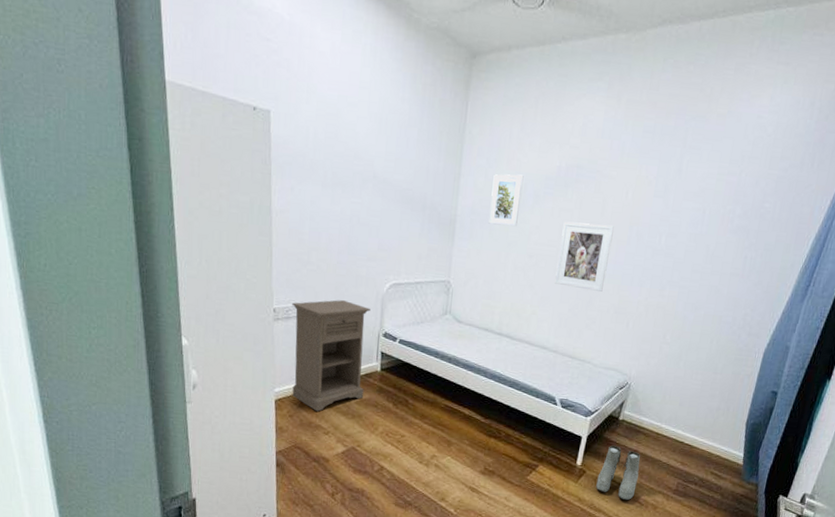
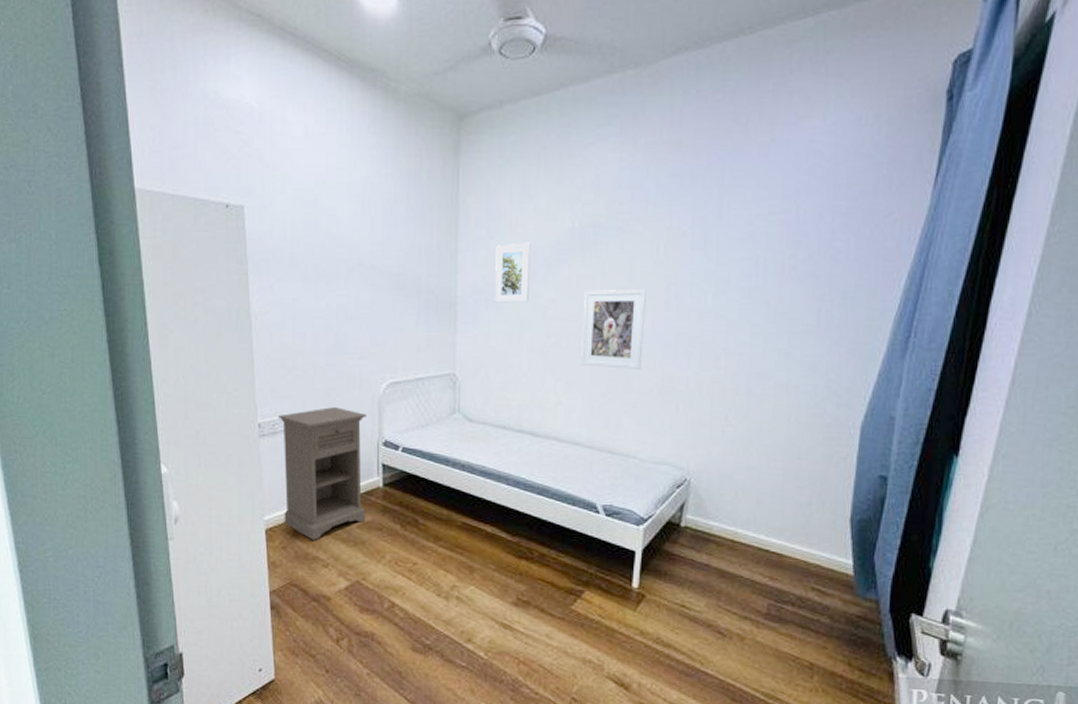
boots: present [596,445,640,501] -> none [661,559,715,631]

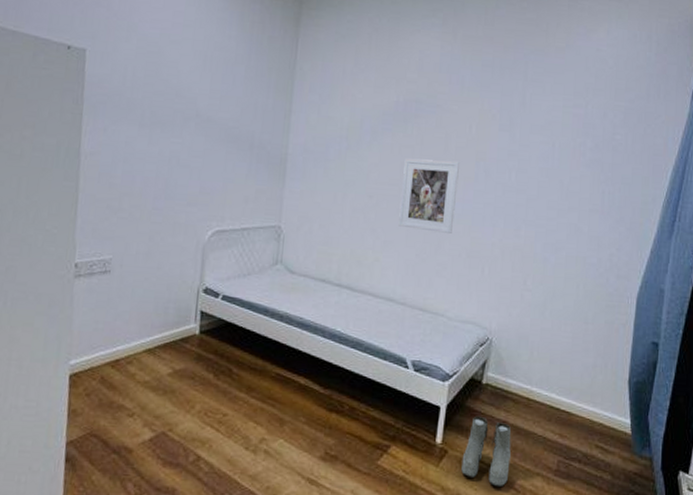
nightstand: present [278,407,366,540] -> none [91,251,189,388]
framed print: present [495,242,531,303] -> none [323,110,360,165]
boots: none [661,559,715,631] -> present [461,415,511,487]

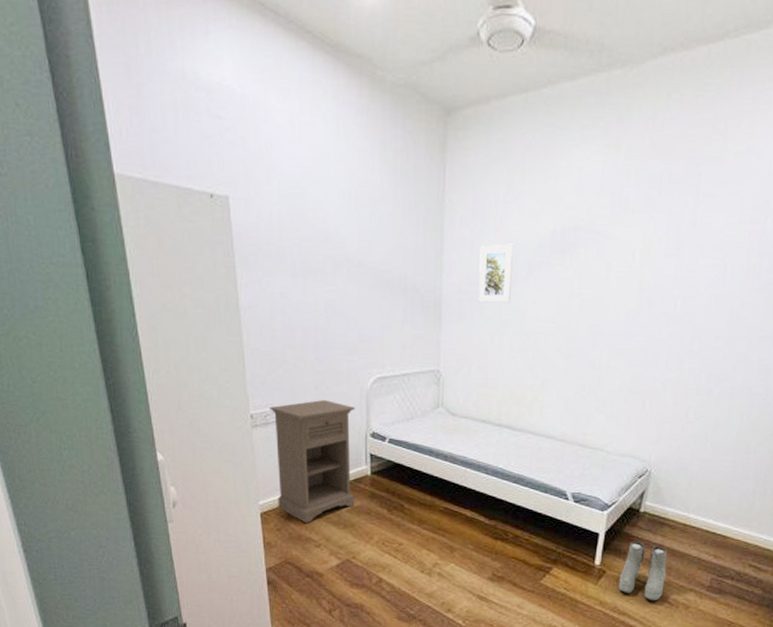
nightstand: none [91,251,189,388] -> present [270,400,355,523]
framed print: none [323,110,360,165] -> present [478,243,514,304]
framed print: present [398,158,461,233] -> none [557,292,622,369]

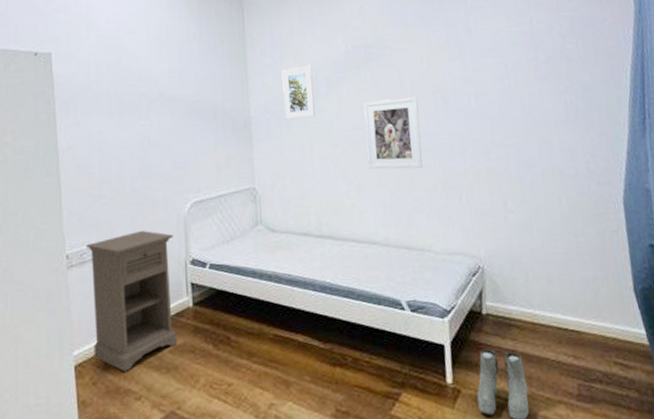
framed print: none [557,292,622,369] -> present [363,96,423,169]

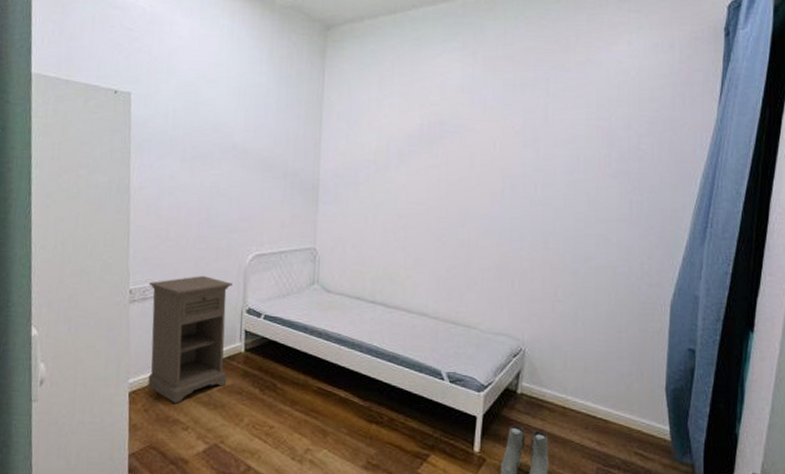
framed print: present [281,65,316,120] -> none [353,134,386,187]
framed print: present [363,96,423,169] -> none [428,178,486,249]

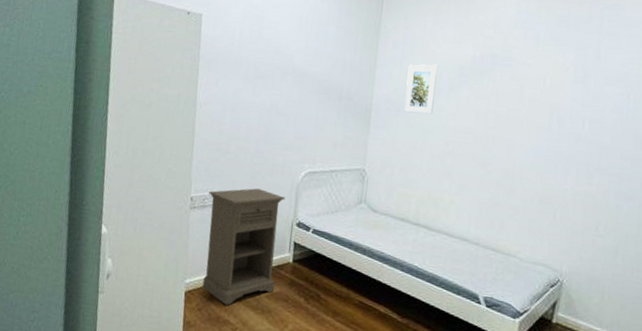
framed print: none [353,134,386,187] -> present [404,64,438,115]

